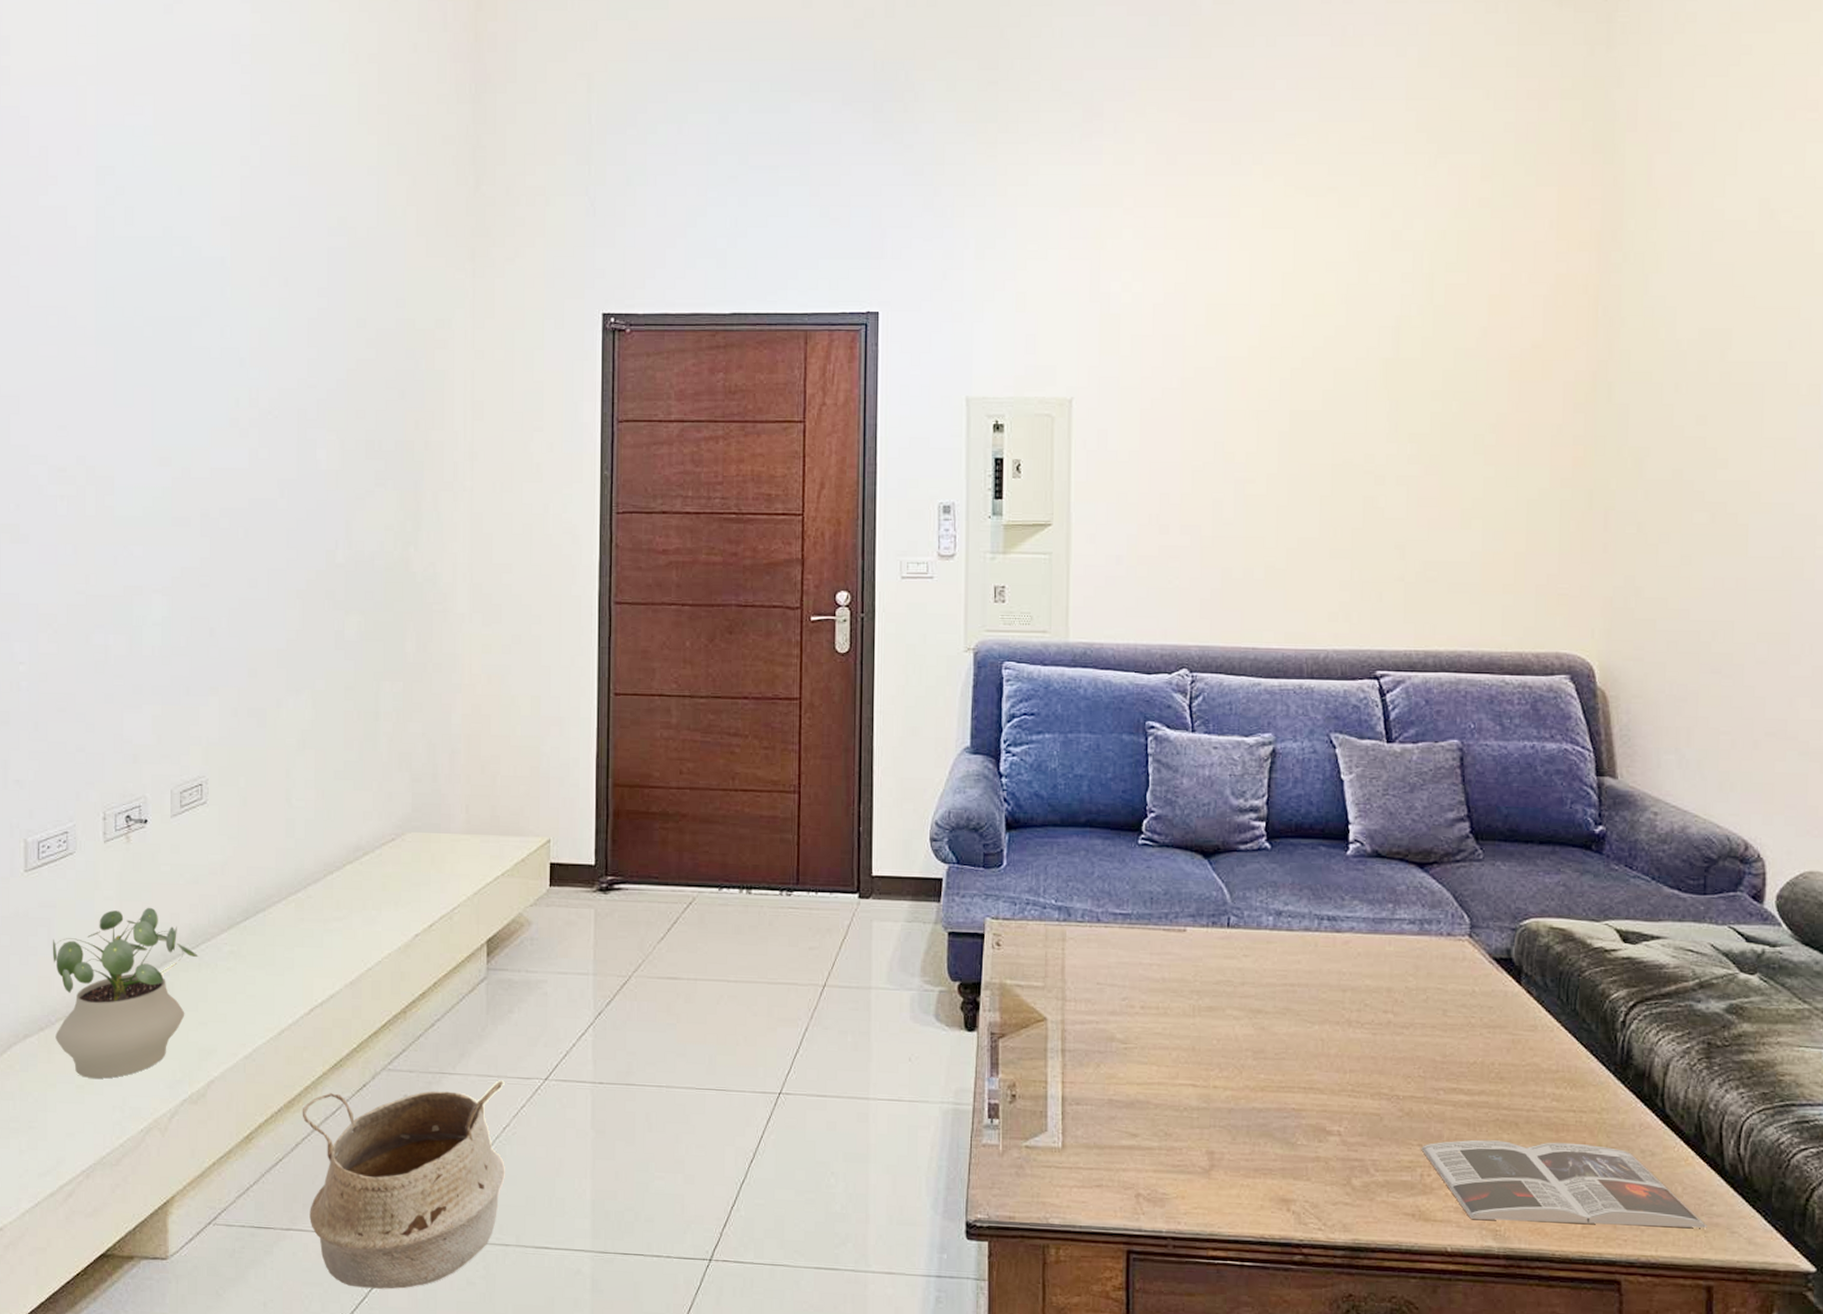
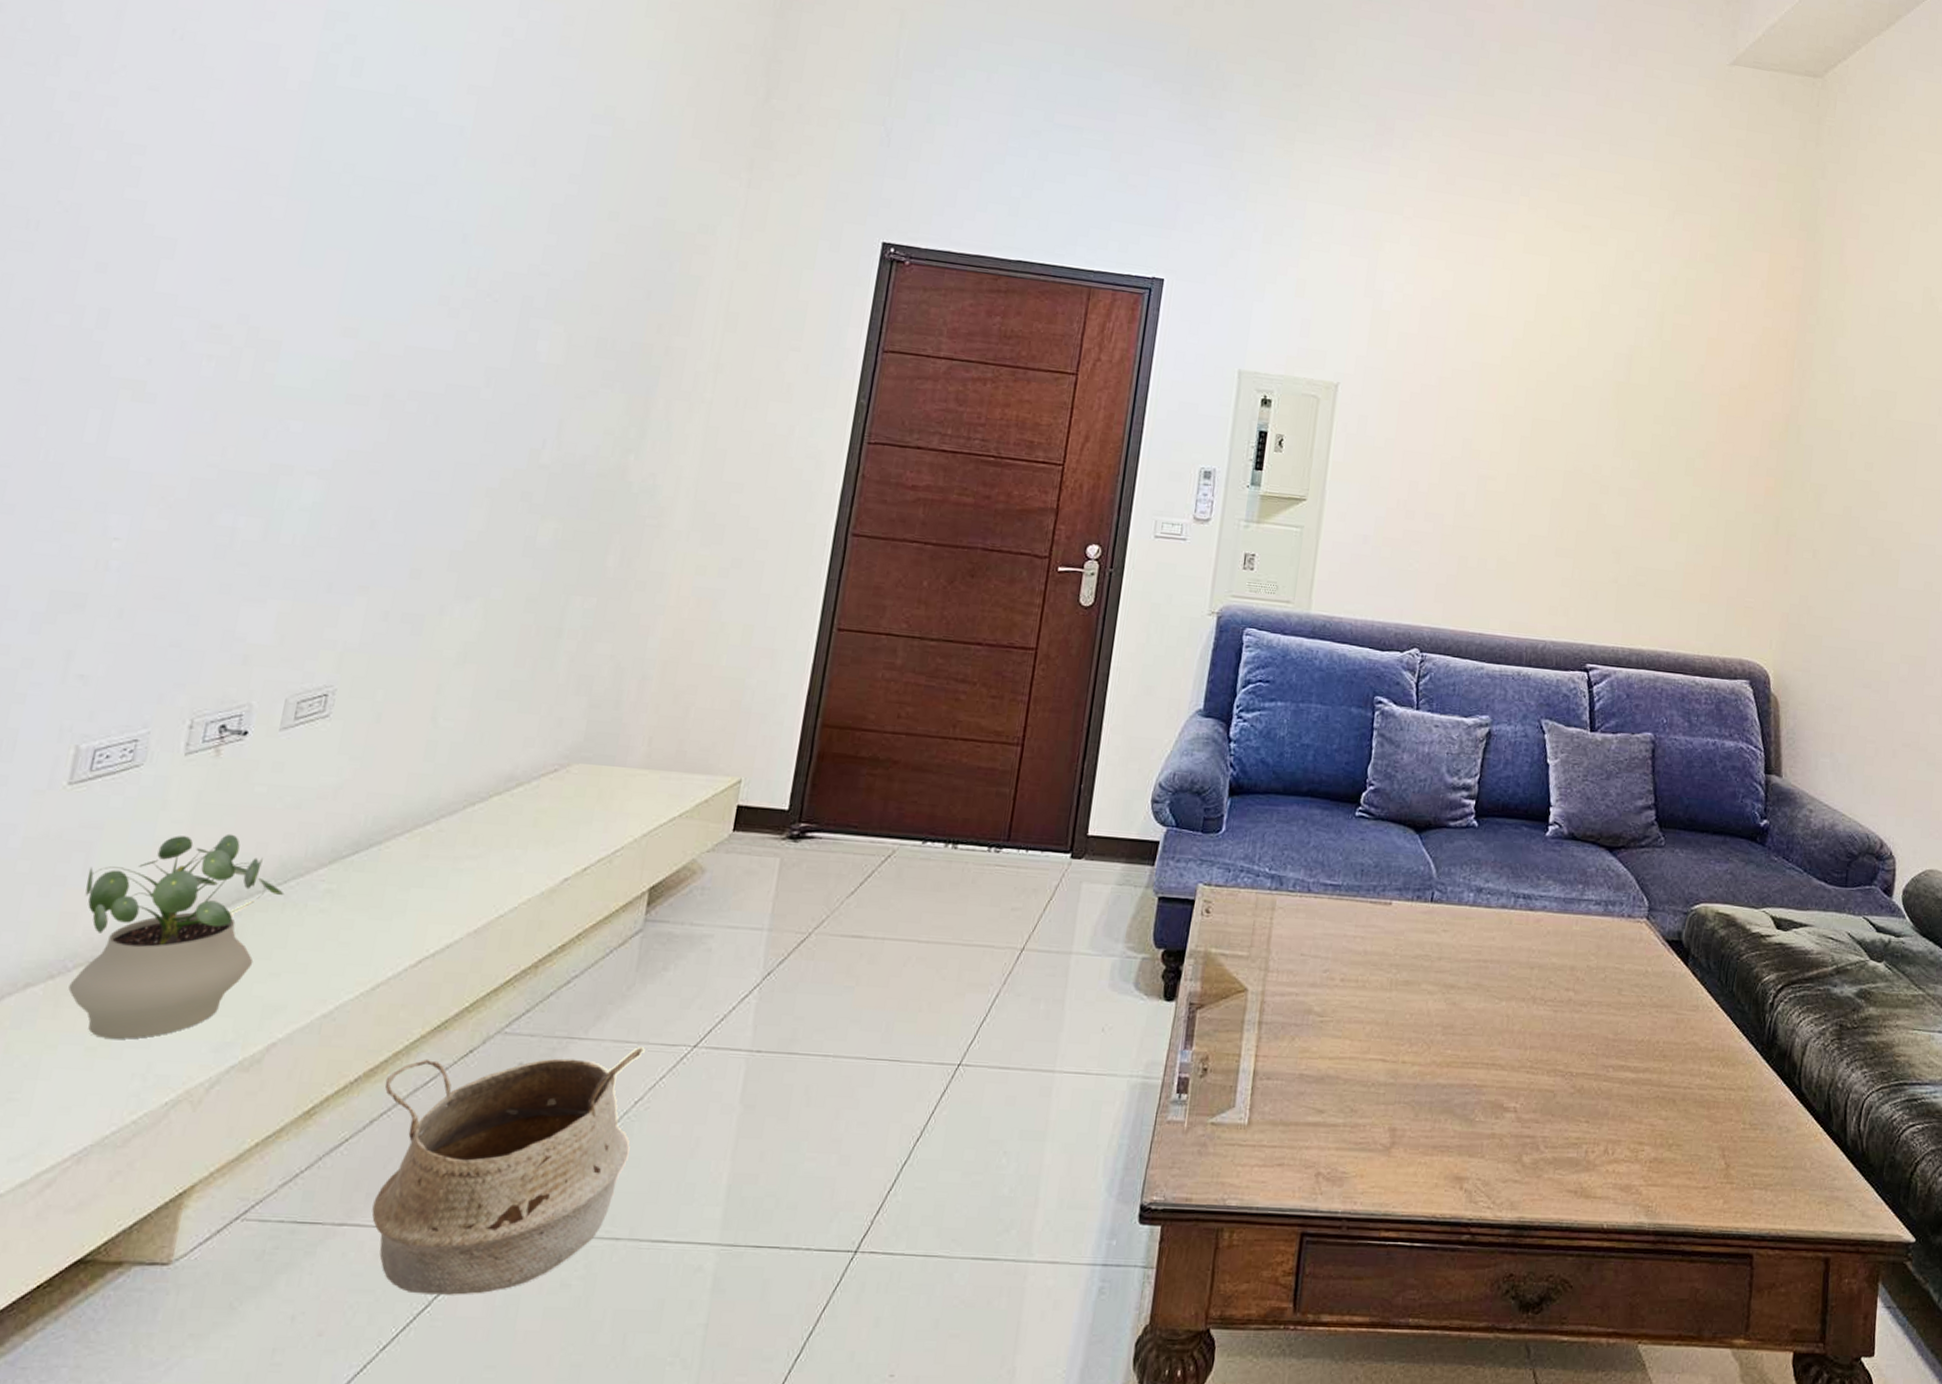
magazine: present [1421,1139,1707,1228] -> none [1588,1116,1829,1202]

